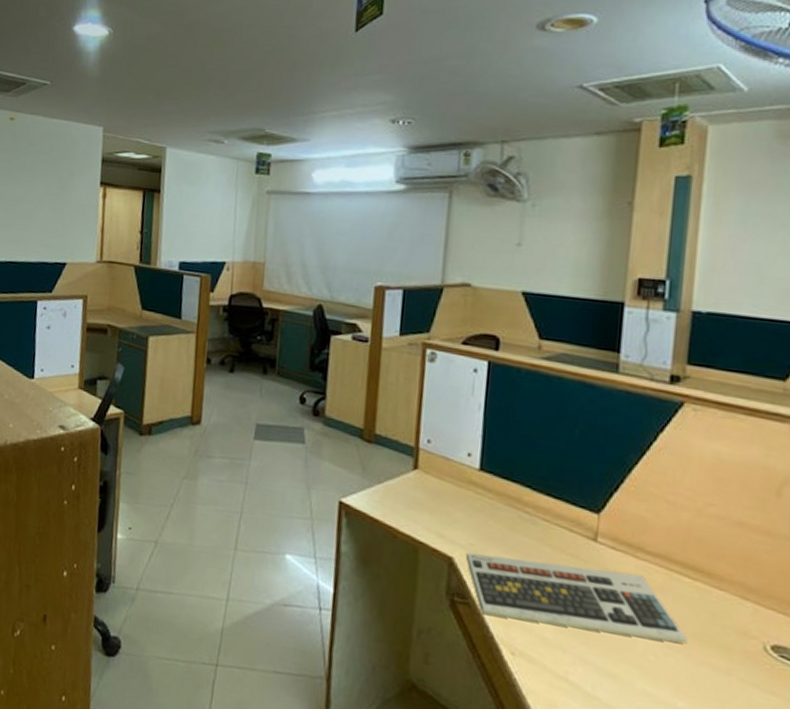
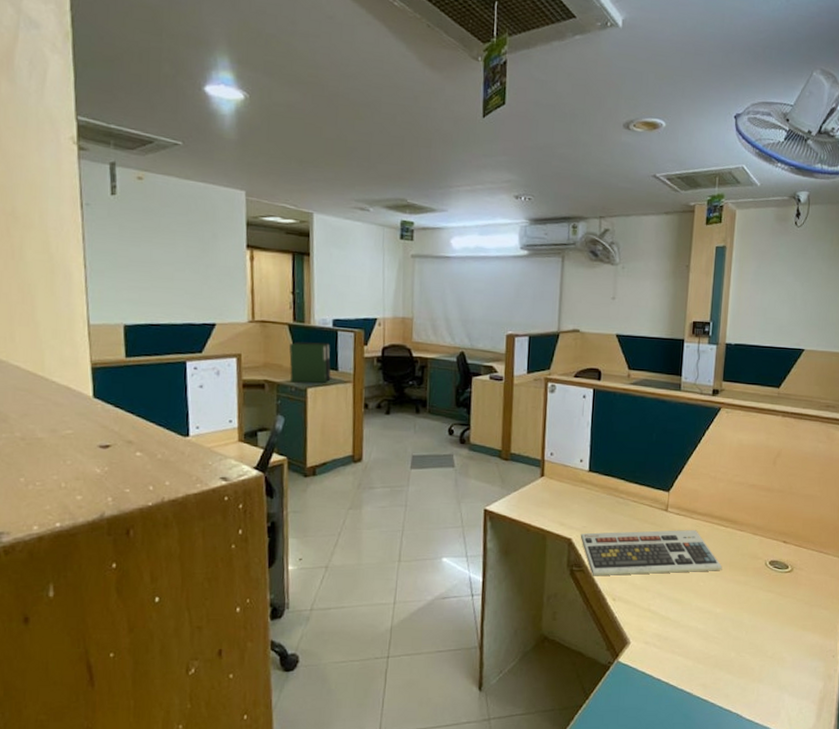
binder: none [132,285,175,332] -> present [289,341,331,384]

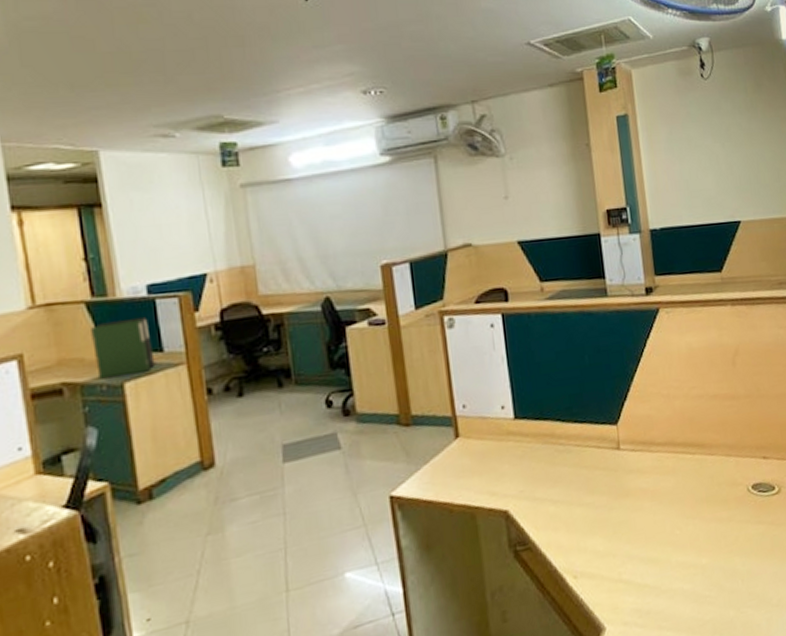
computer keyboard: present [580,529,723,576] -> none [518,464,699,553]

